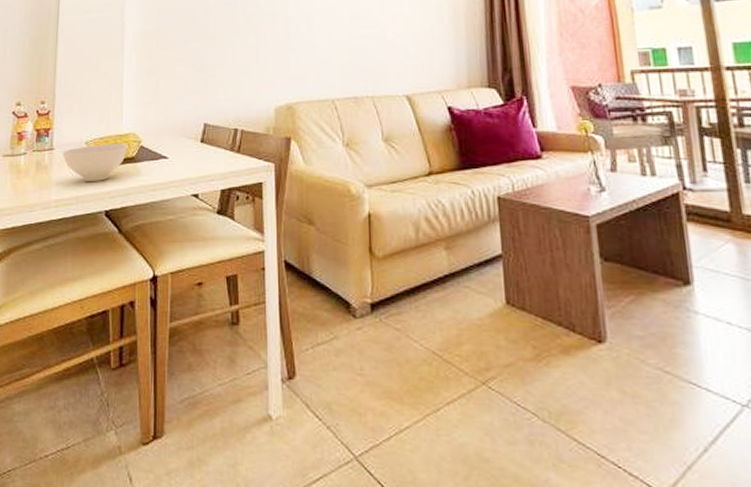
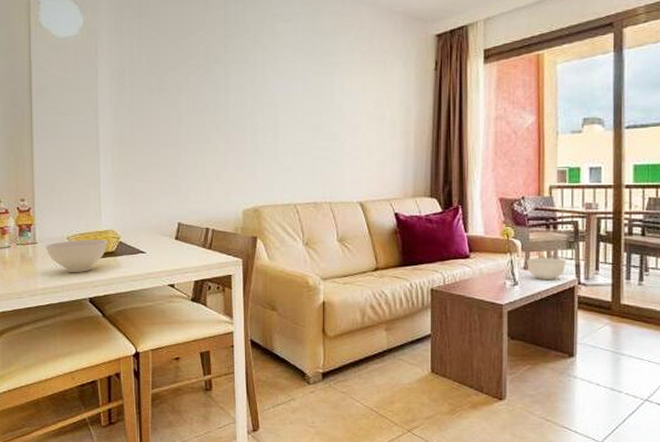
bowl: none [613,157,664,185] -> present [527,258,566,281]

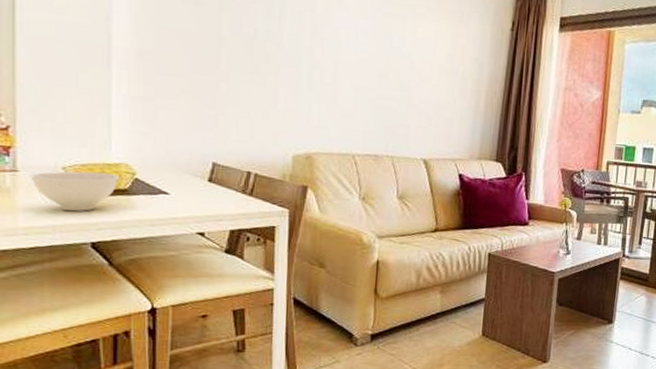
bowl: present [527,258,566,281] -> none [580,229,615,252]

